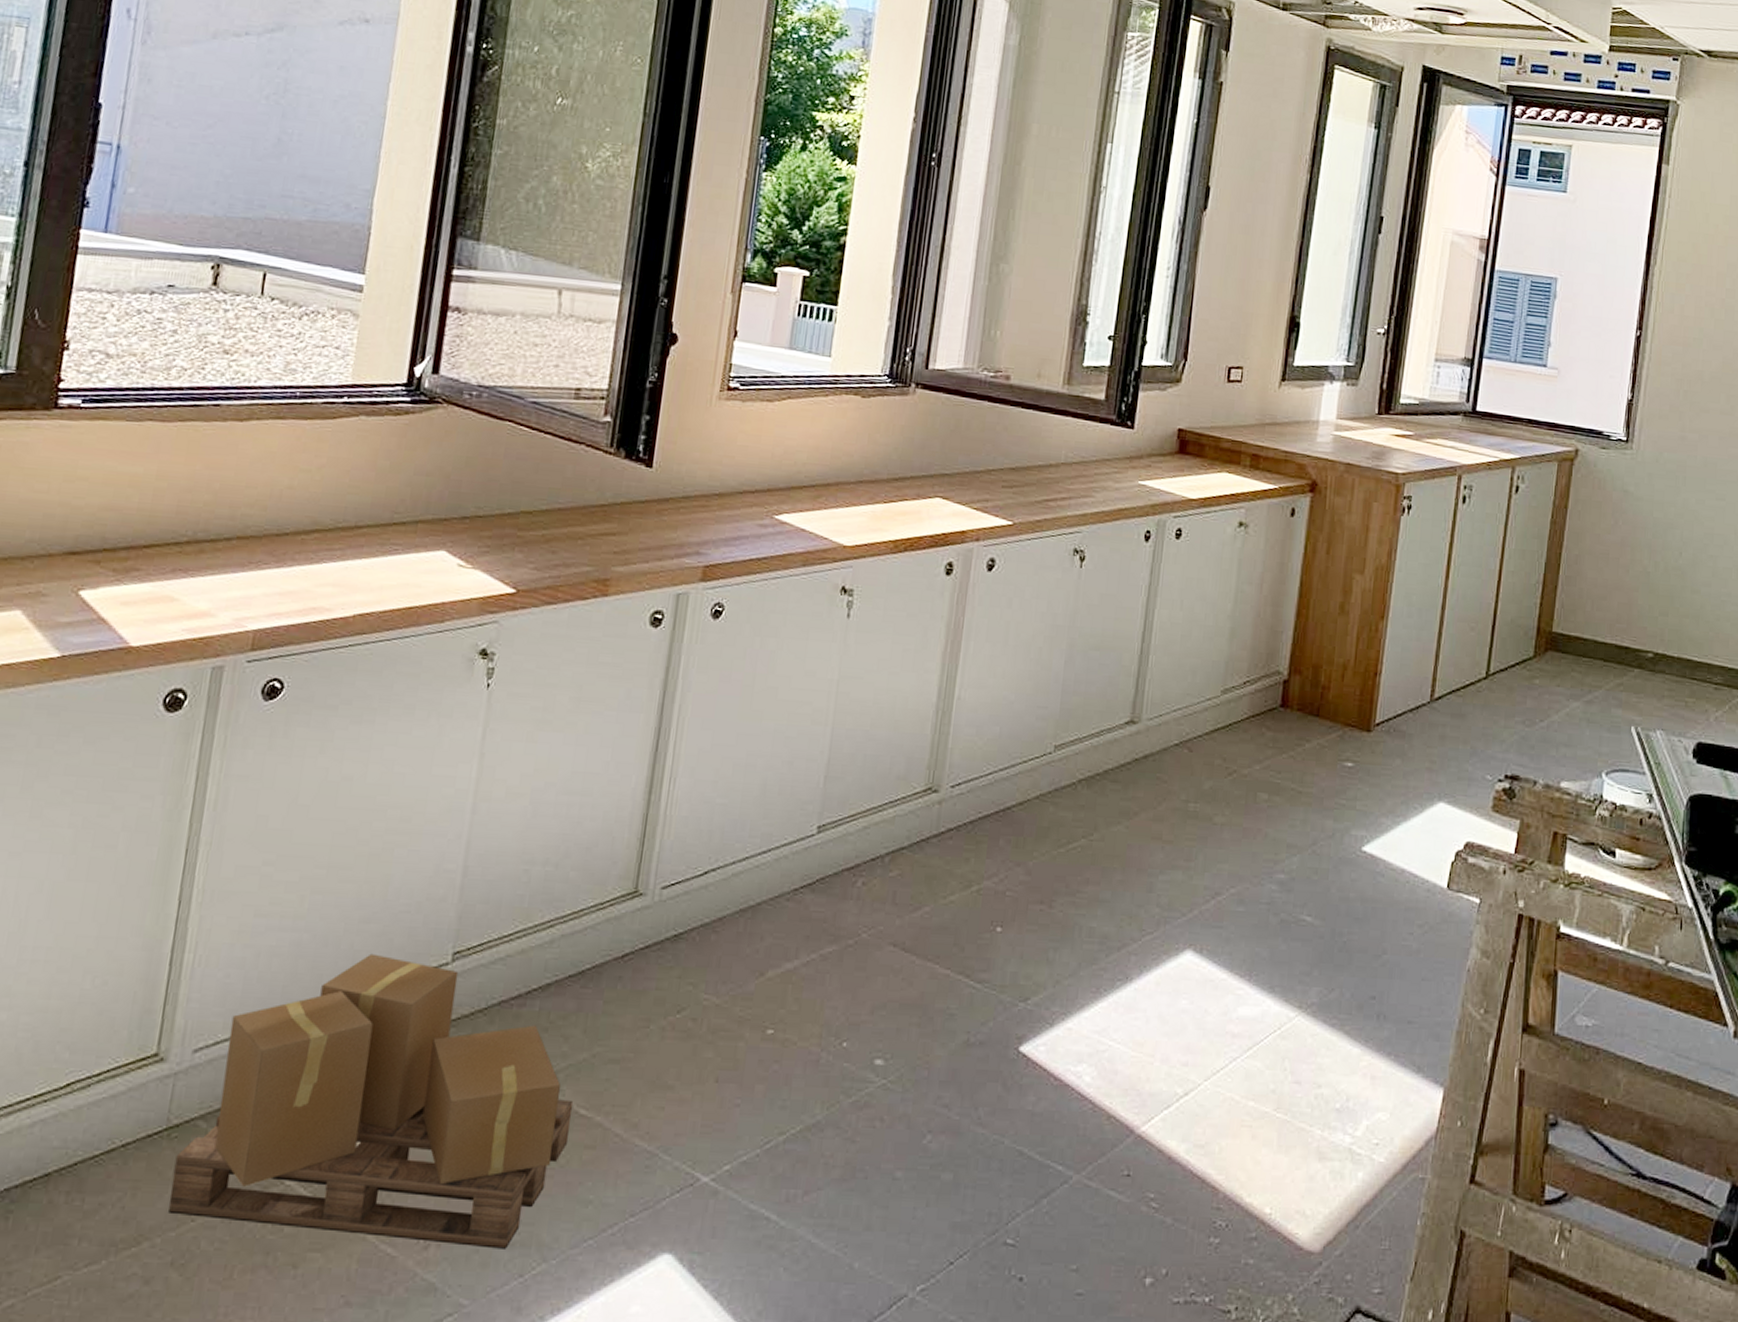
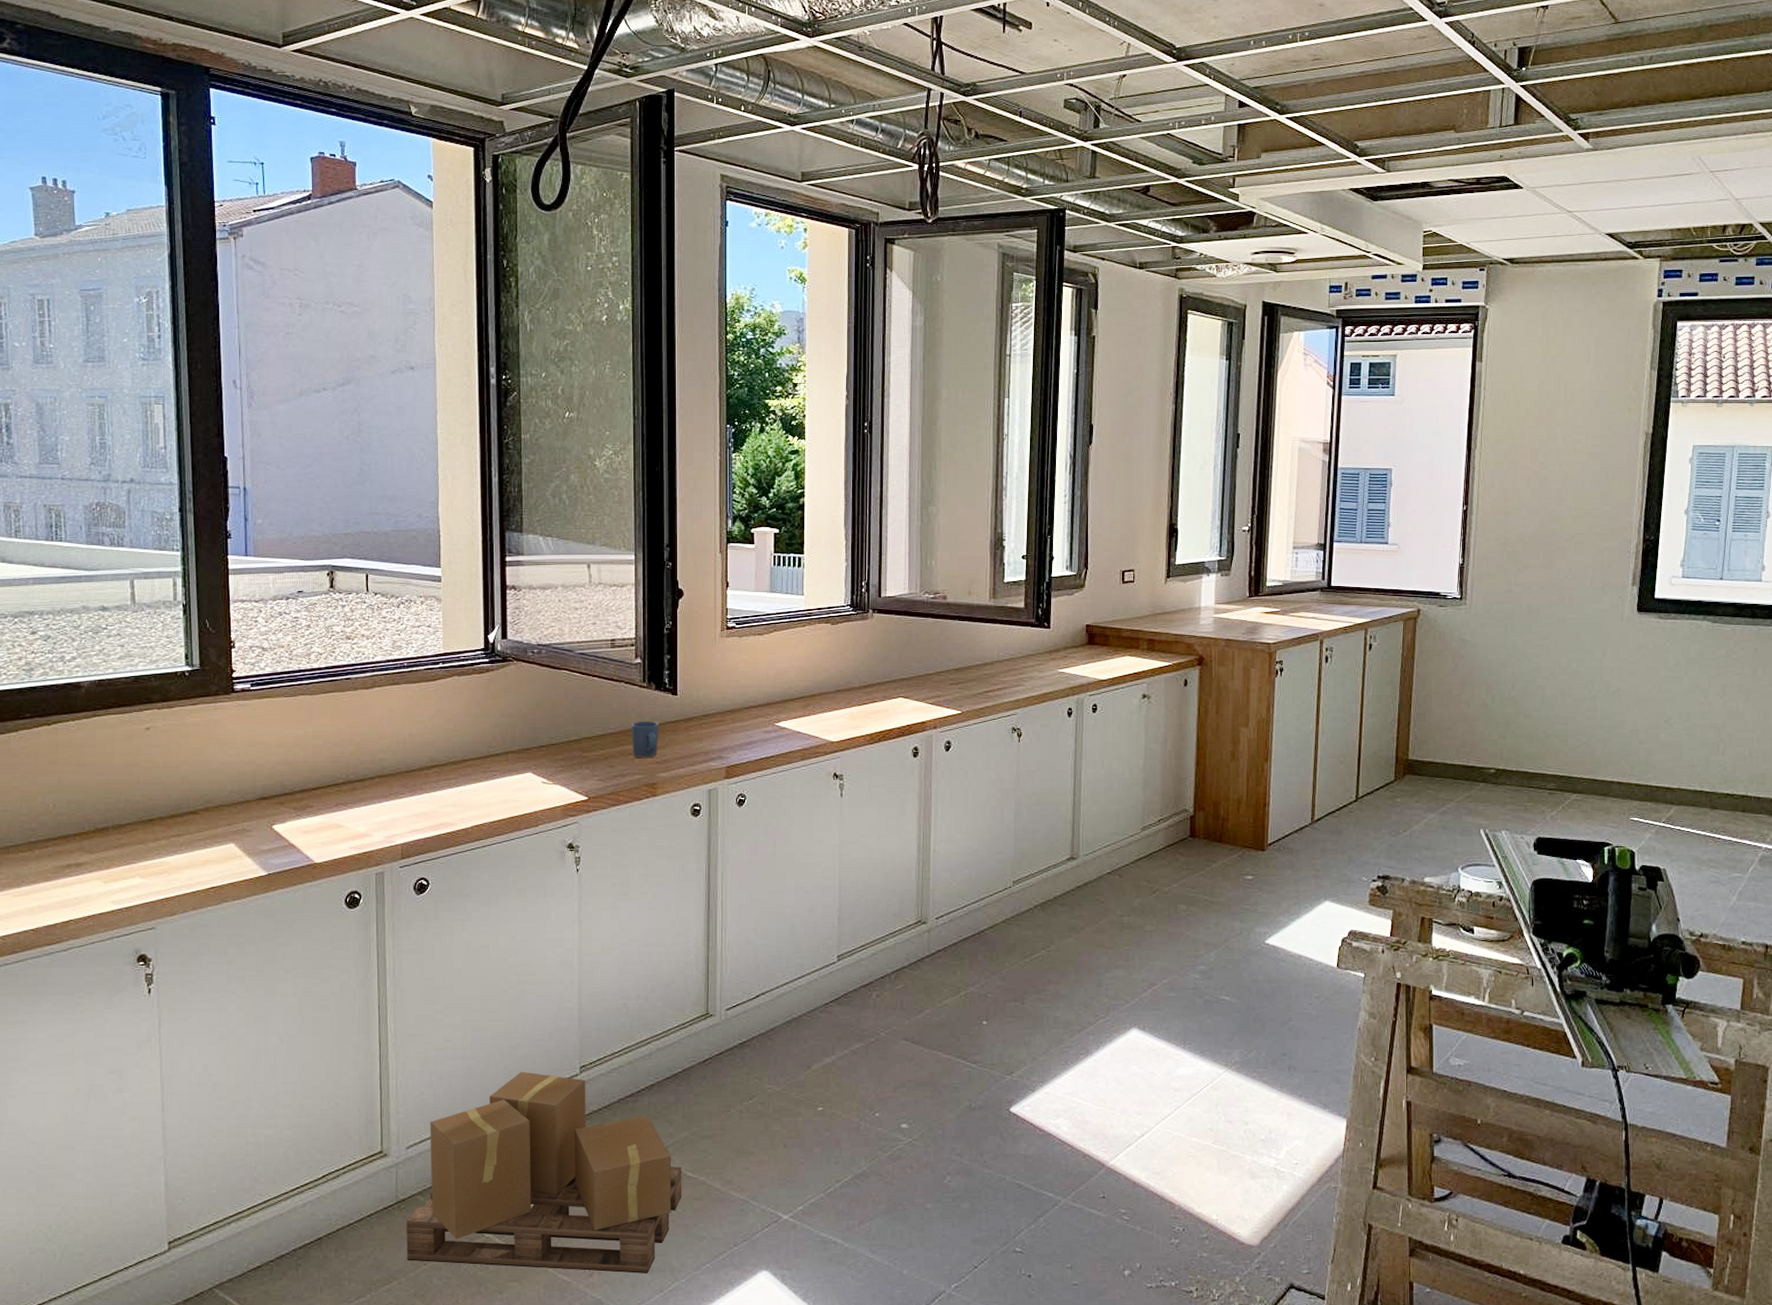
mug: none [583,496,623,546] -> present [631,721,659,759]

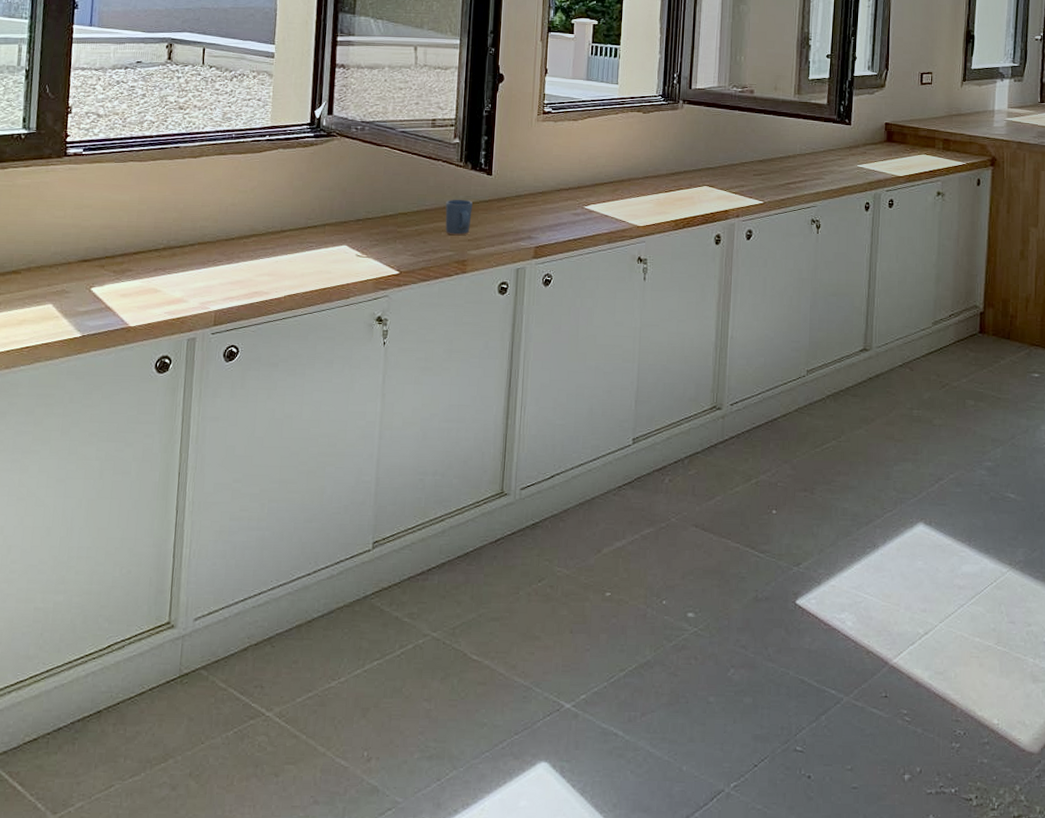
cardboard boxes: present [406,1071,682,1274] -> none [185,544,468,760]

